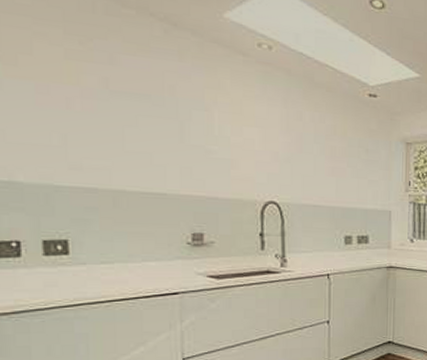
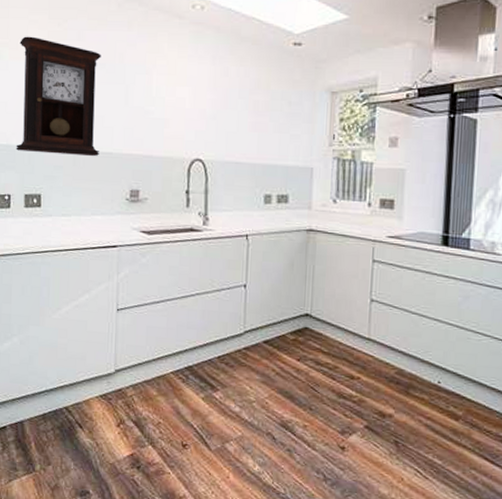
pendulum clock: none [20,51,149,198] -> present [16,36,101,157]

